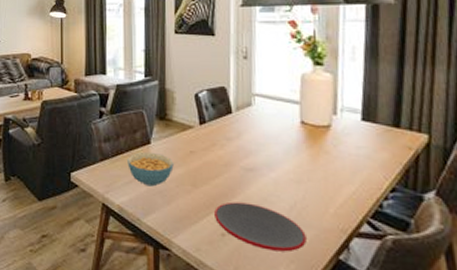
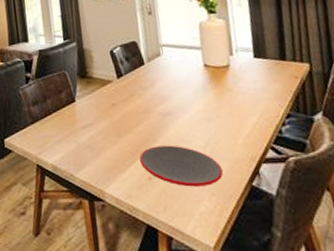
cereal bowl: present [127,152,174,187] -> none [56,109,99,142]

